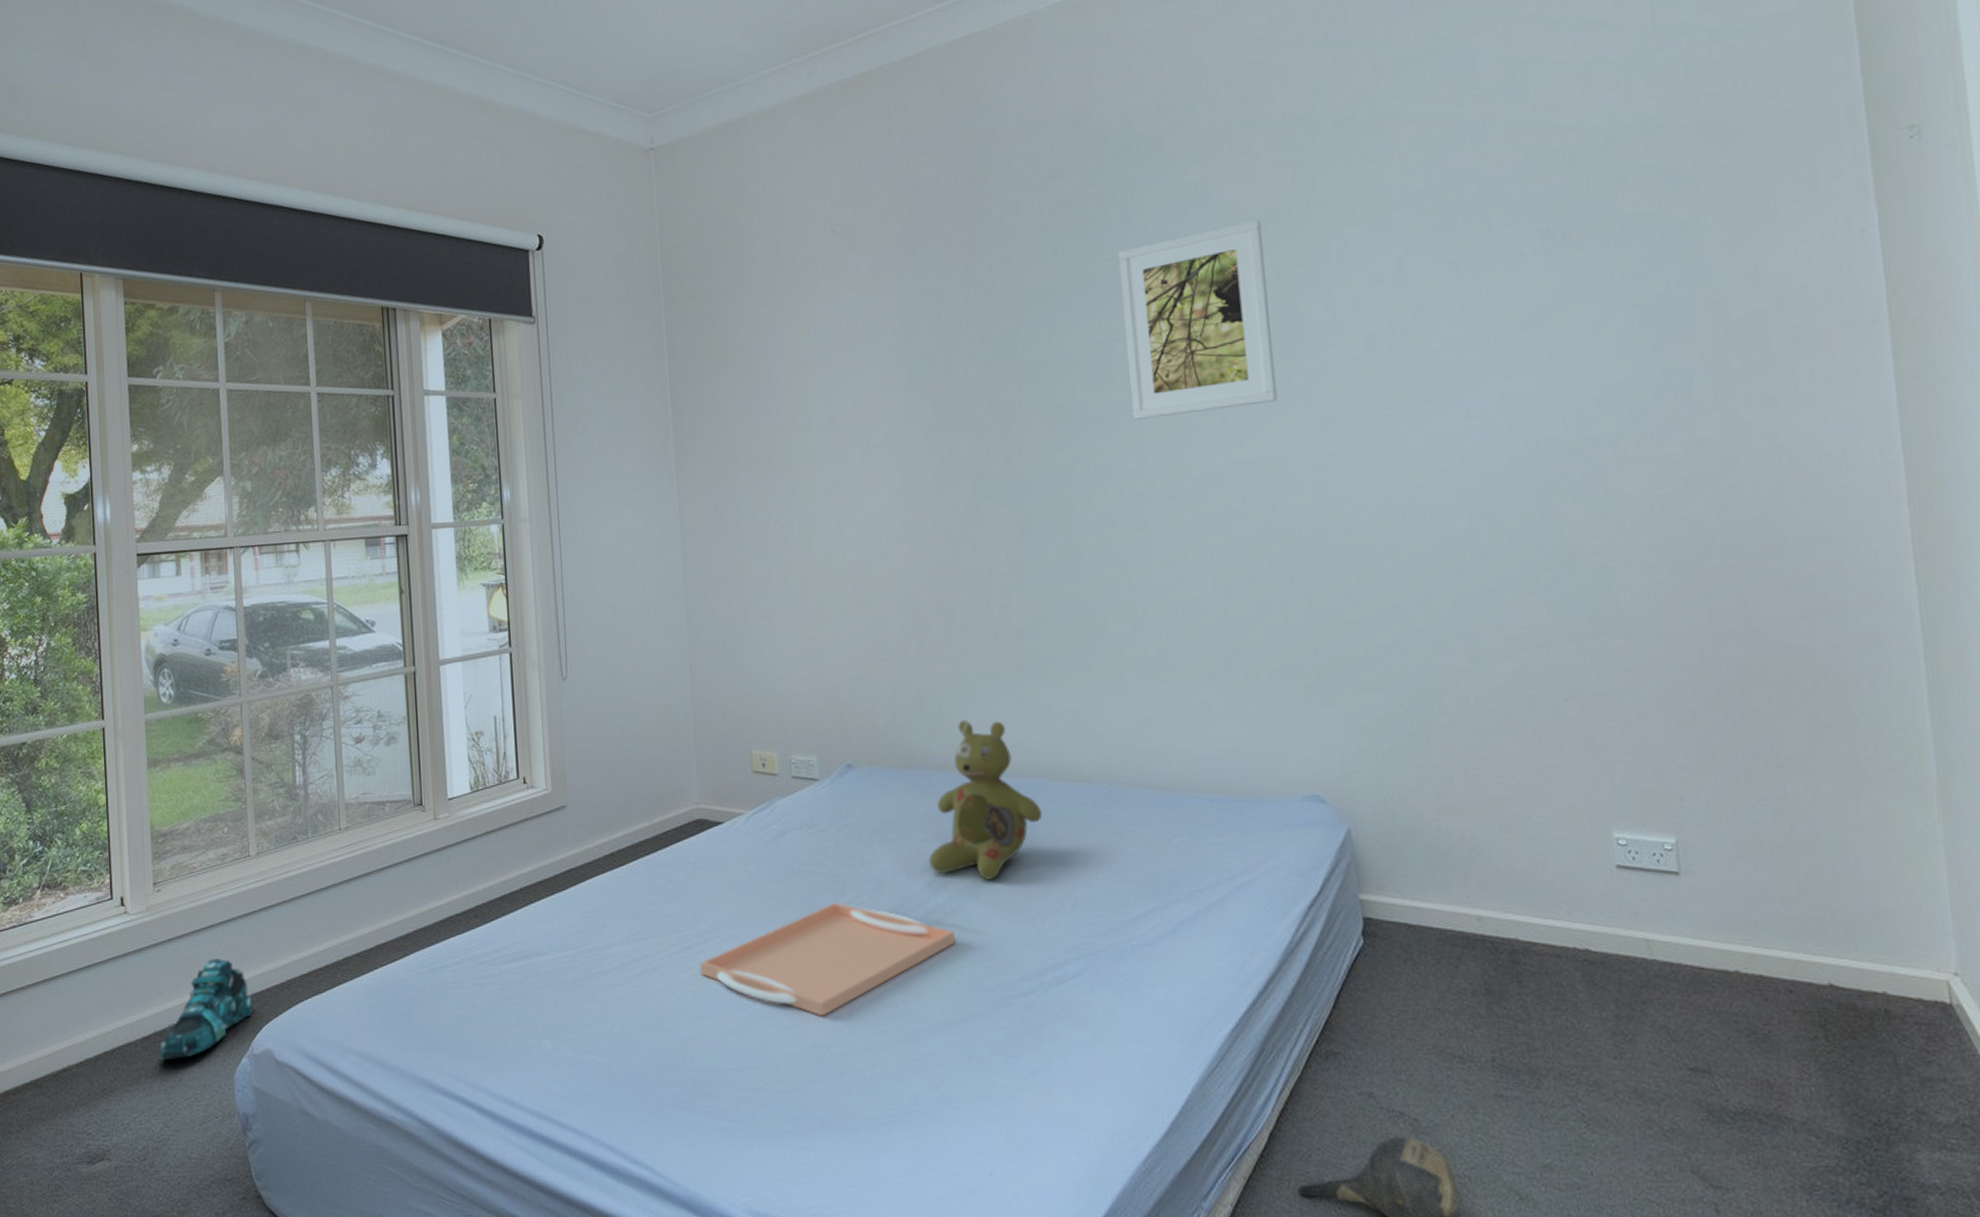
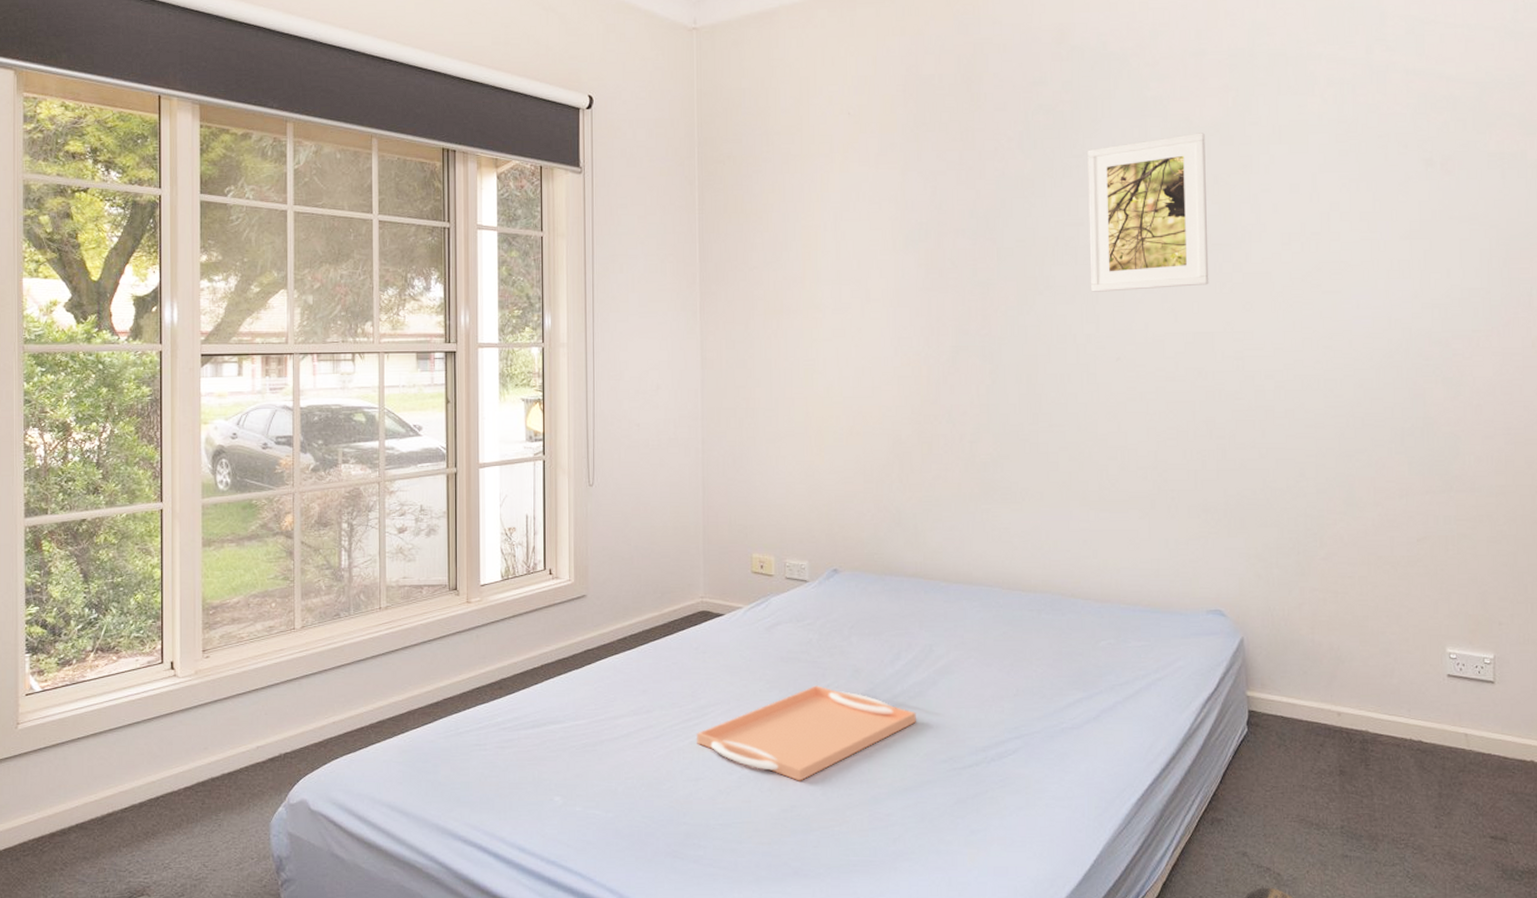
shoe: present [160,959,254,1059] -> none [202,719,292,807]
stuffed bear: present [929,719,1043,880] -> none [898,535,995,671]

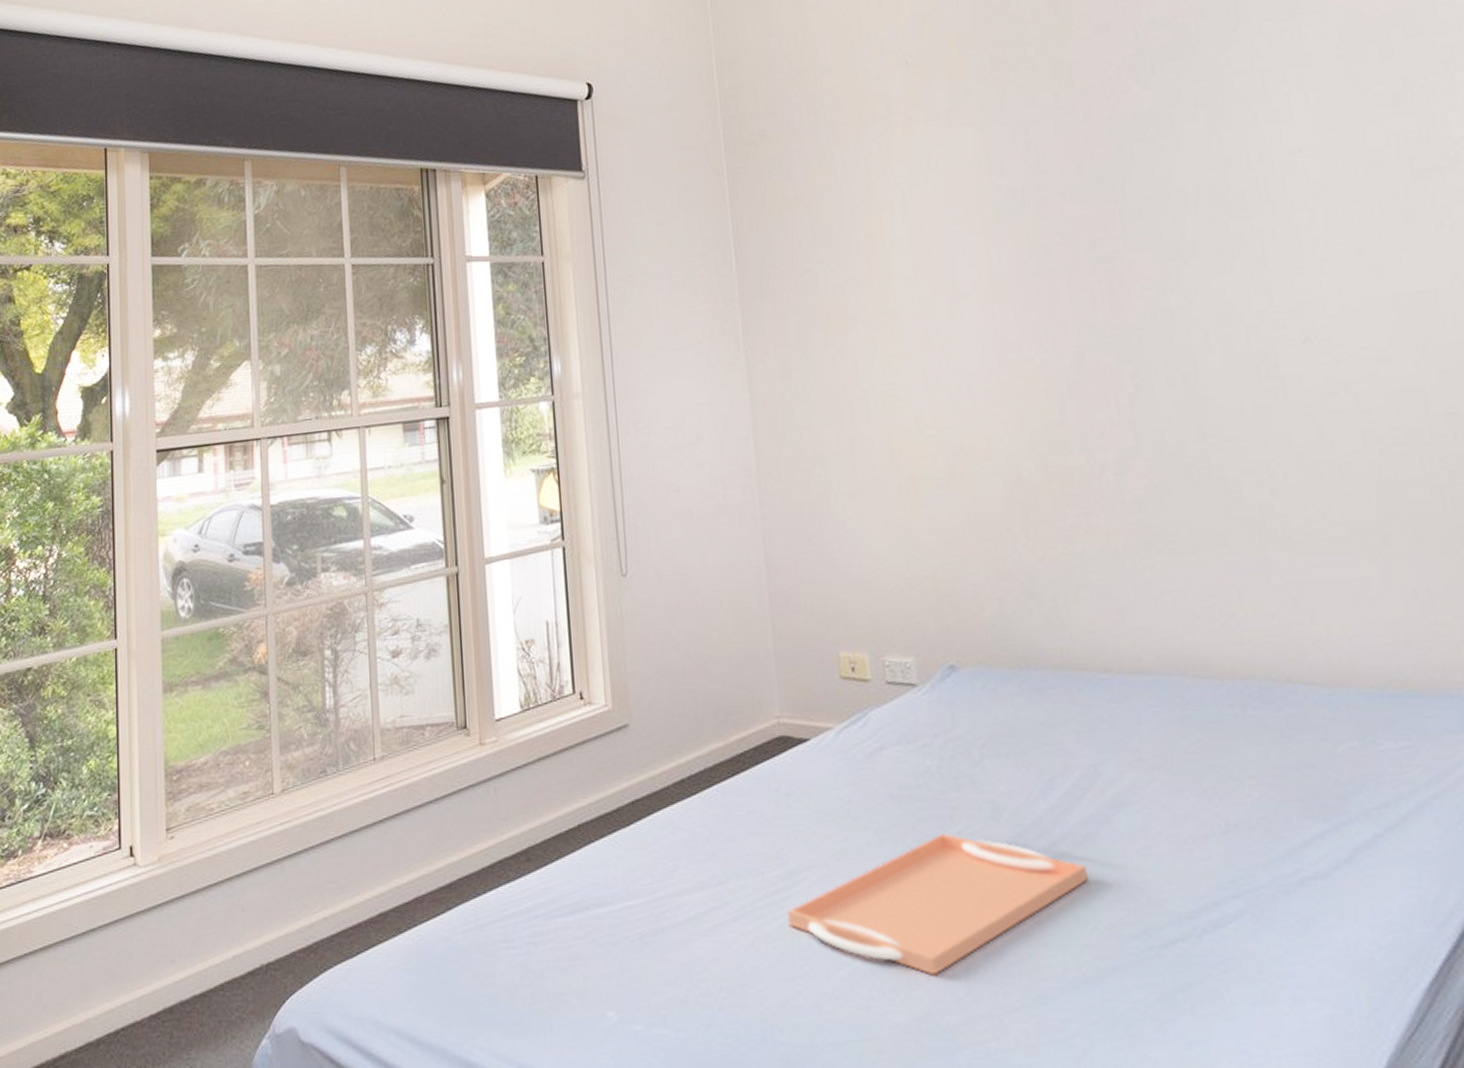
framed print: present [1087,133,1209,292] -> none [1224,25,1419,254]

